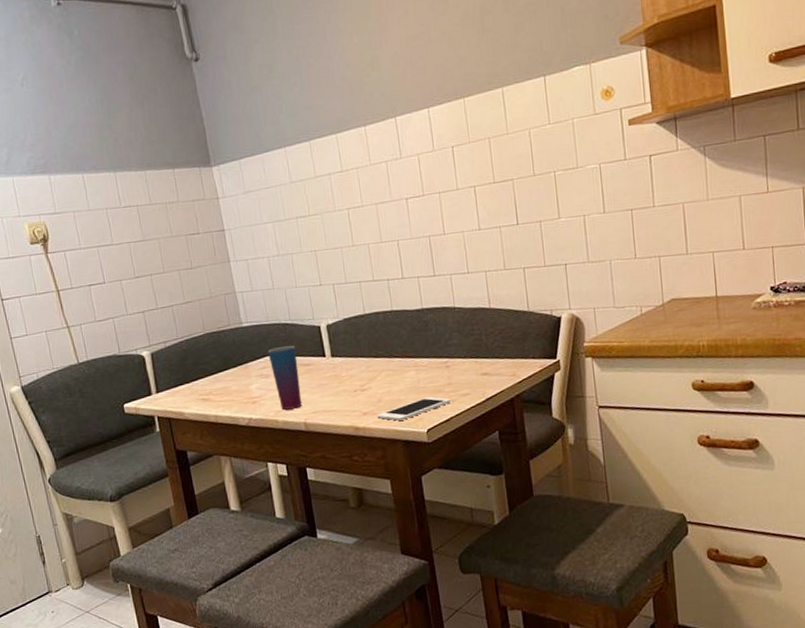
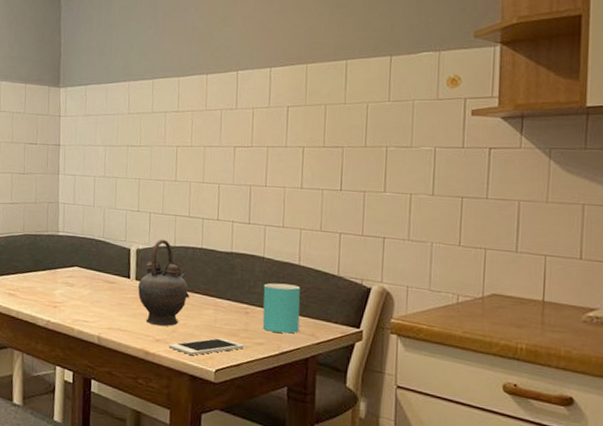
cup: present [267,345,302,410] -> none [76,260,104,321]
teapot: none [335,309,389,399] -> present [138,239,190,327]
cup: none [459,329,500,380] -> present [262,283,300,334]

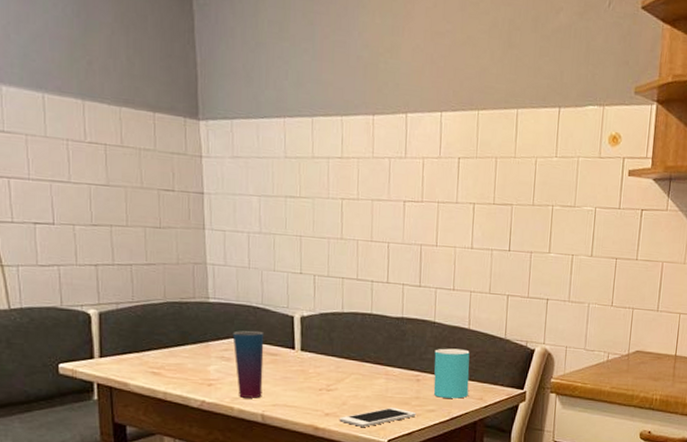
cup: none [76,260,104,321] -> present [232,330,264,398]
teapot: present [138,239,190,327] -> none [304,304,360,400]

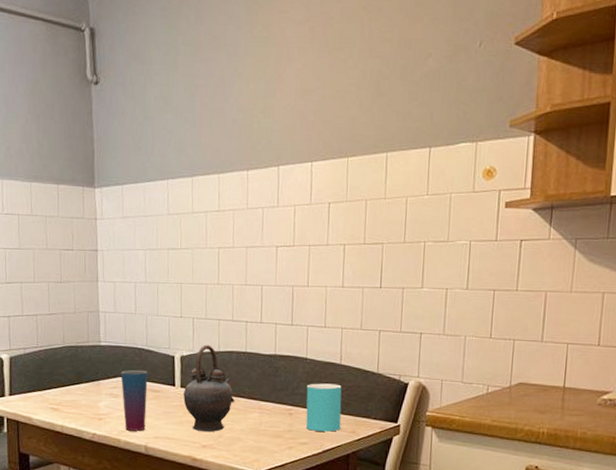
teapot: none [304,304,360,400] -> present [183,344,235,433]
cell phone: present [339,408,417,427] -> none [215,440,289,459]

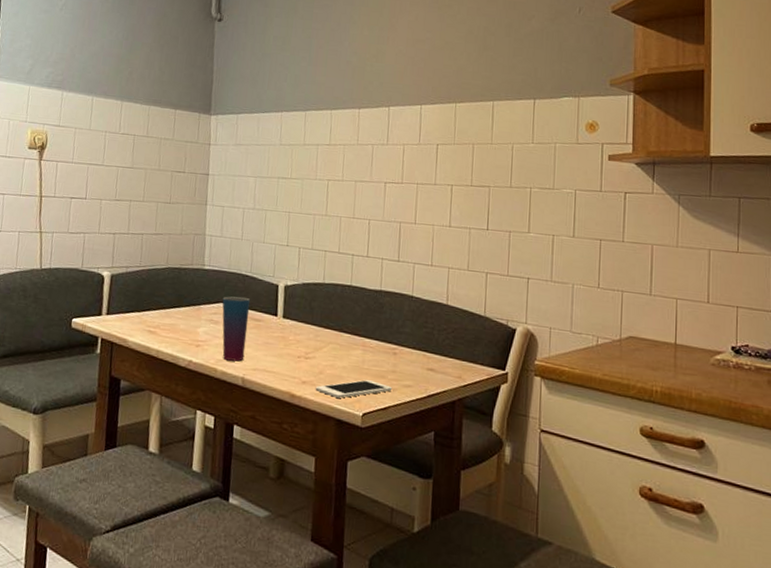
teapot: present [183,344,235,433] -> none [285,275,338,368]
cell phone: none [215,440,289,459] -> present [315,379,393,398]
cup: present [305,383,342,432] -> none [410,322,448,376]

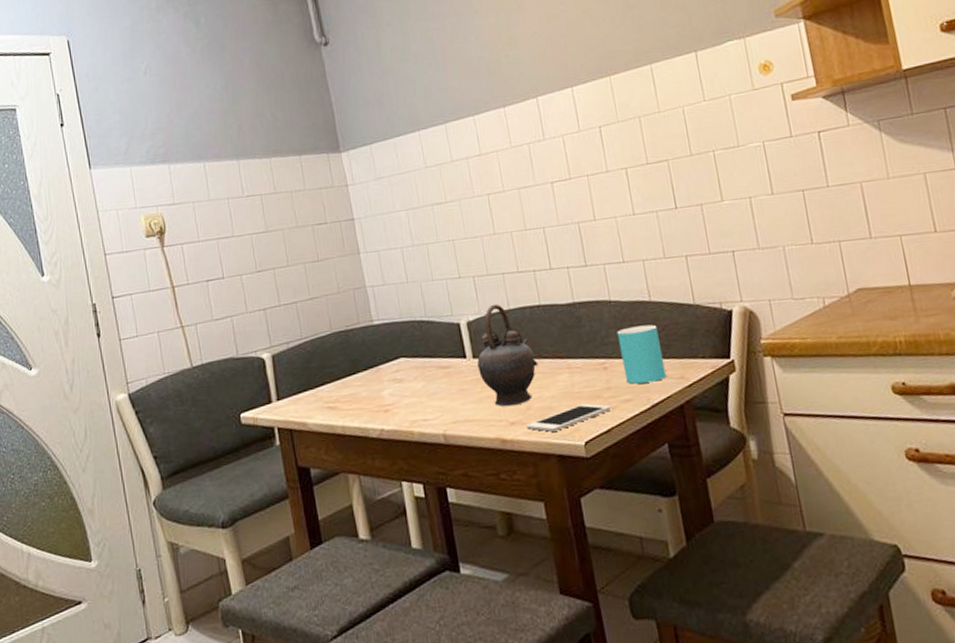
cup: present [222,296,251,362] -> none [401,345,441,420]
teapot: none [285,275,338,368] -> present [477,304,539,407]
cup: none [410,322,448,376] -> present [617,324,666,384]

